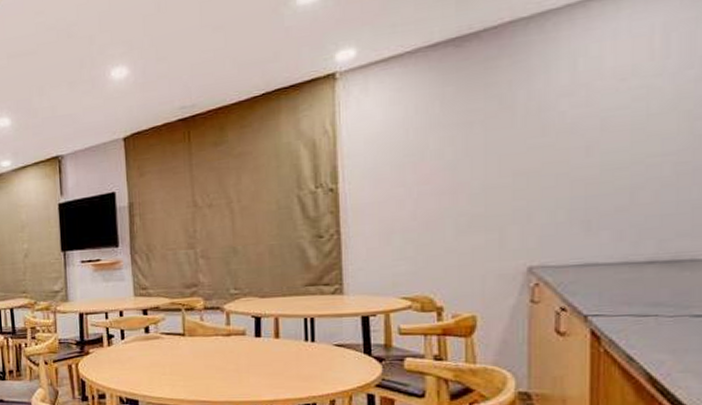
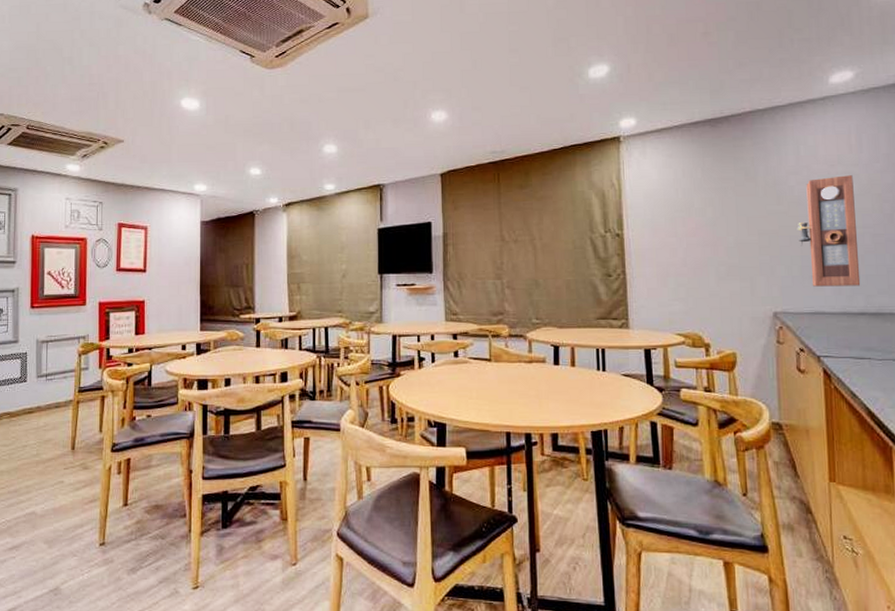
pendulum clock: none [568,89,653,234] -> present [798,175,861,287]

